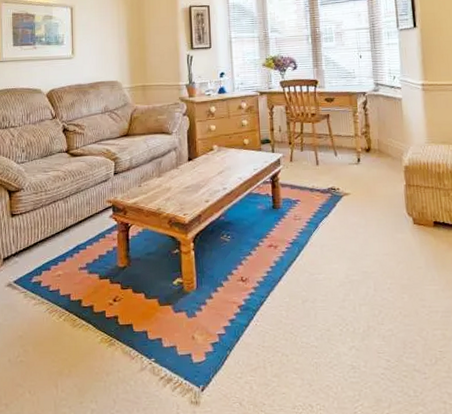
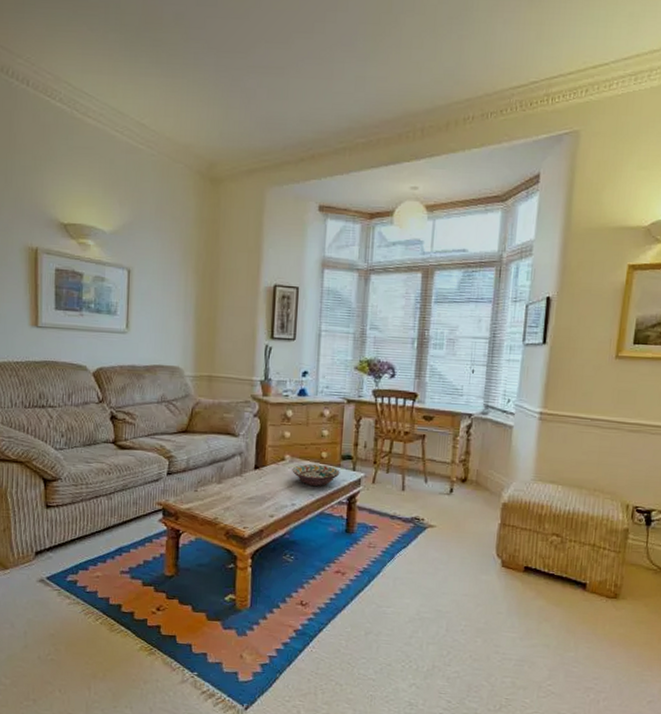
decorative bowl: none [220,150,262,170] -> present [292,463,340,486]

